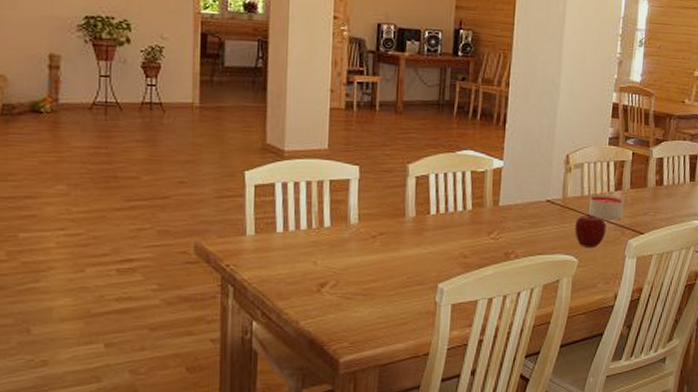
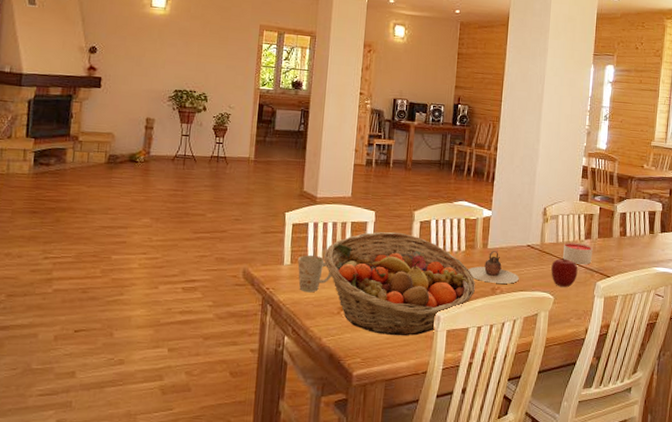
mug: none [264,222,308,268] -> present [297,254,332,293]
fruit basket: none [297,190,485,314] -> present [324,232,475,337]
teapot: none [476,209,537,247] -> present [468,251,519,284]

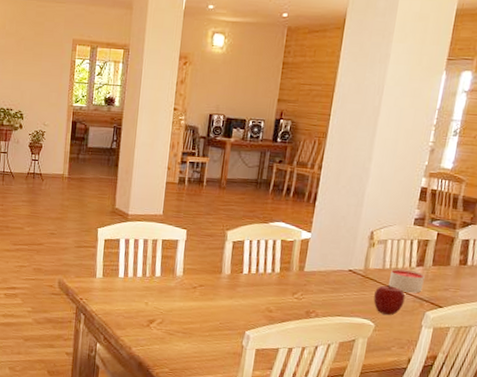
mug: present [297,254,332,293] -> none [109,269,142,305]
fruit basket: present [324,232,475,337] -> none [134,250,289,352]
teapot: present [468,251,519,284] -> none [282,274,337,308]

